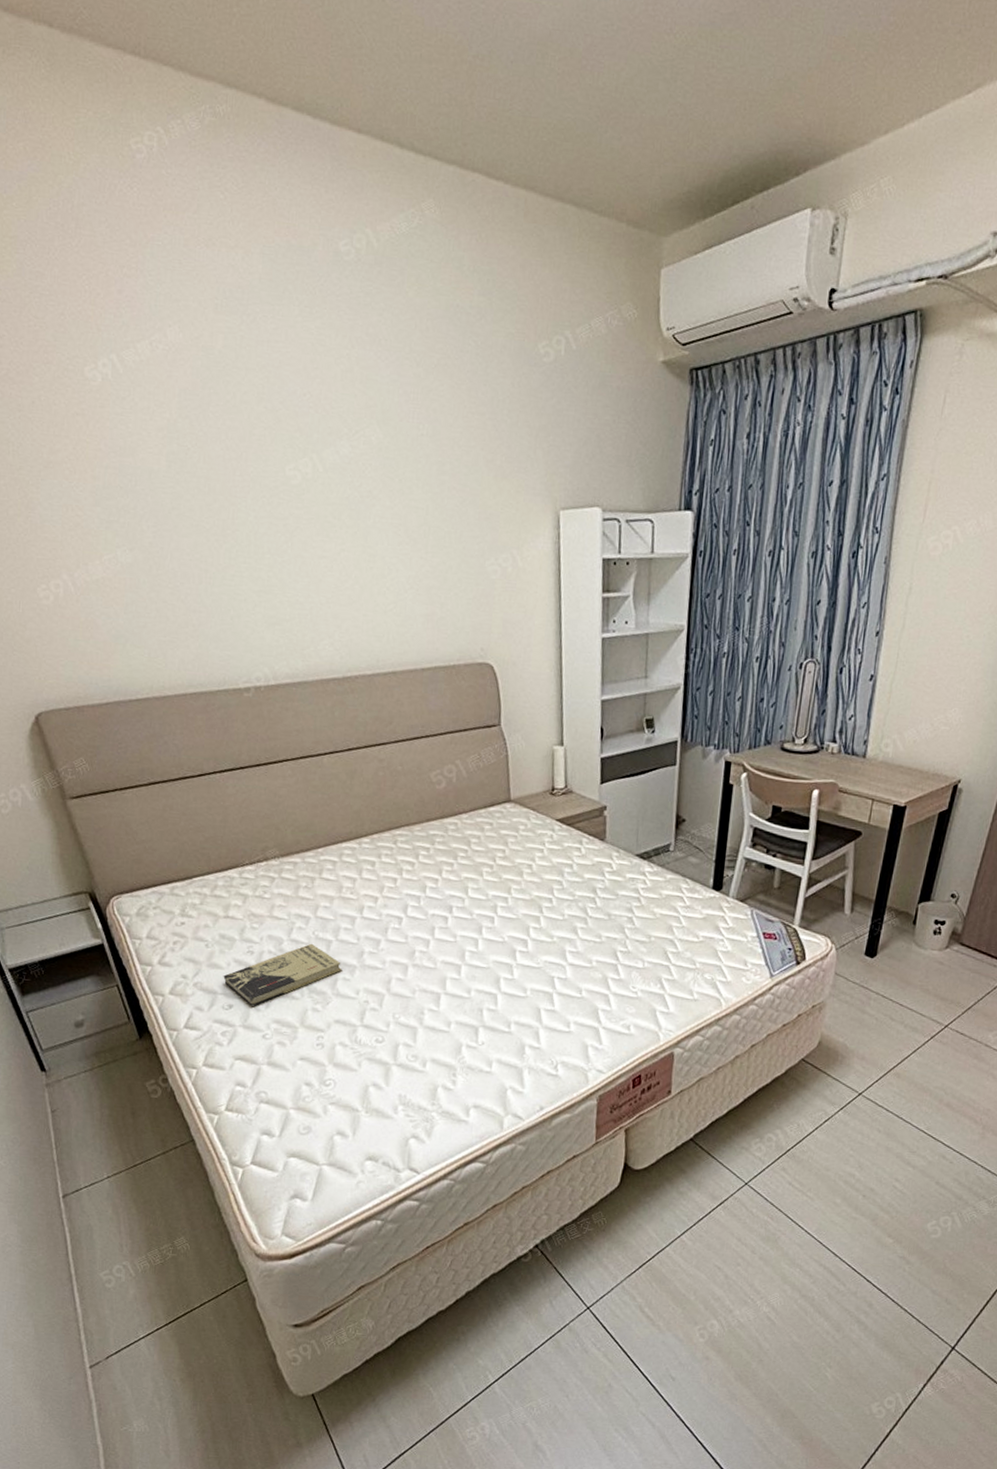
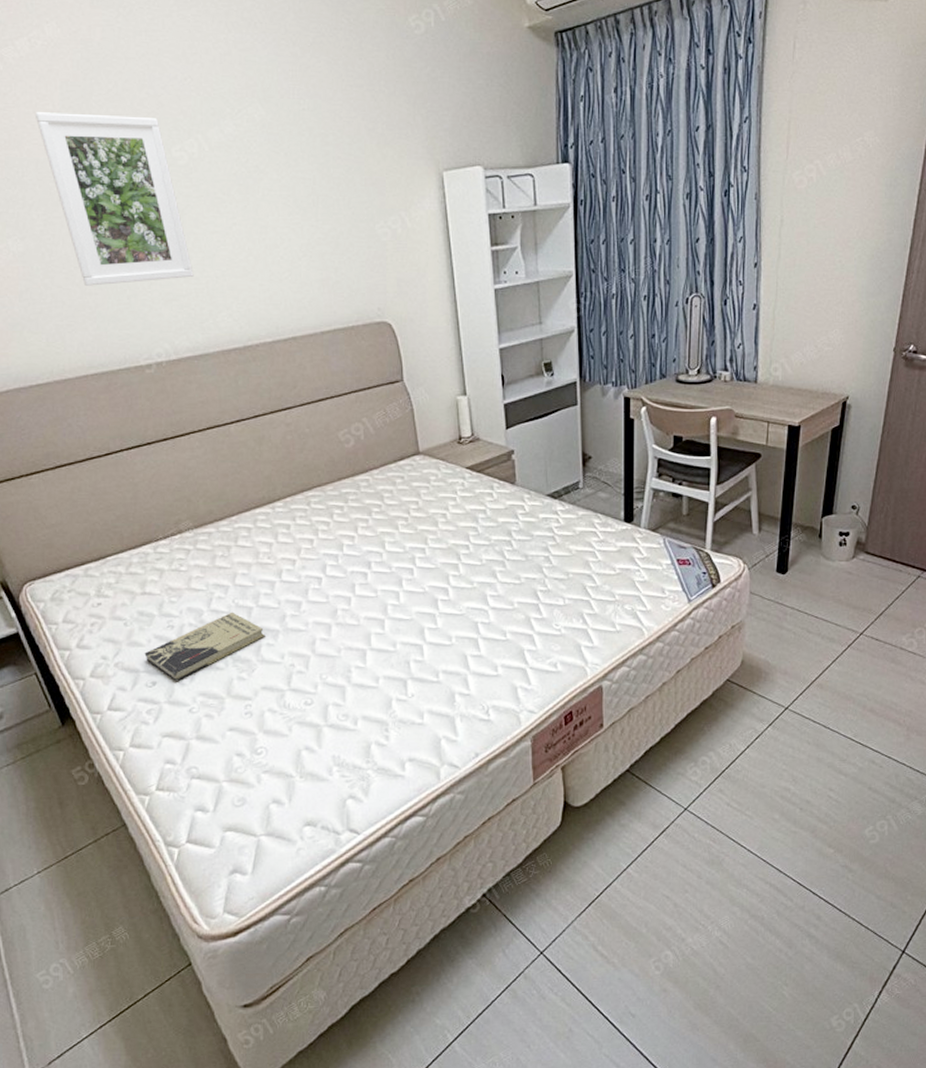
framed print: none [151,419,299,604] -> present [34,112,194,286]

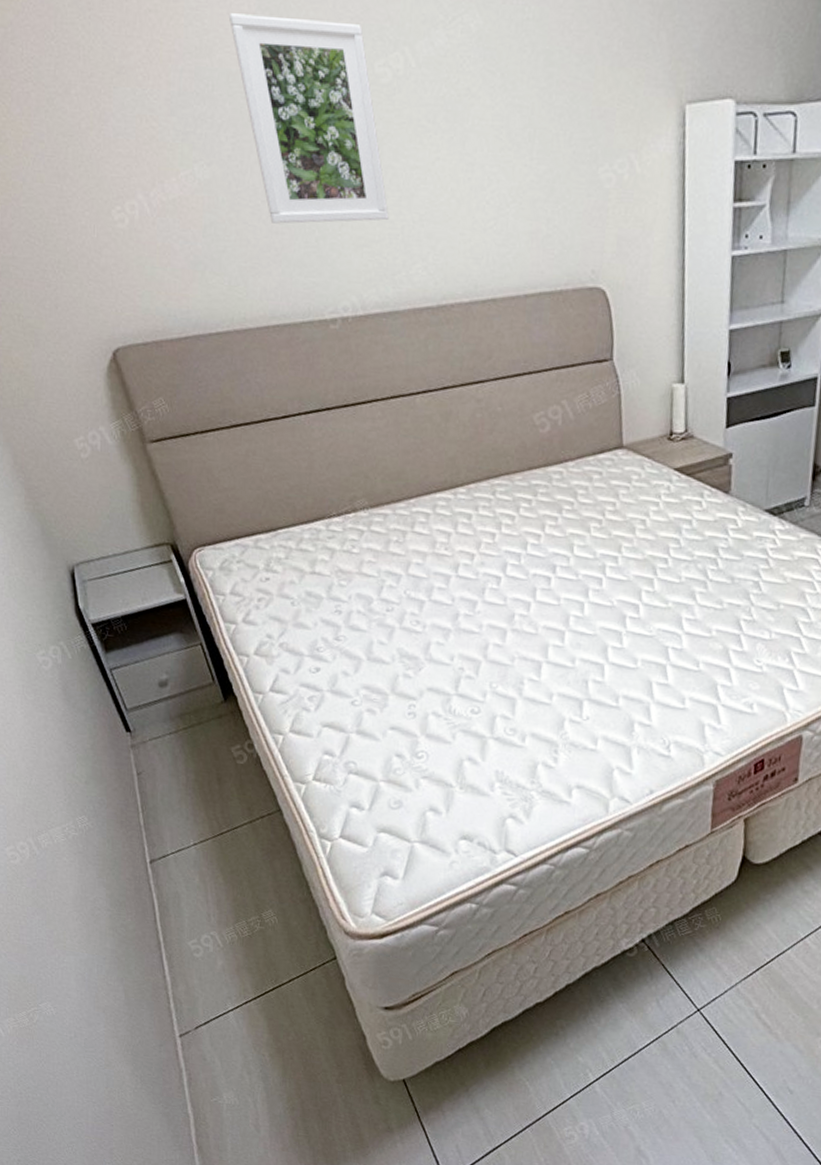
book: present [144,612,265,681] -> none [310,603,436,670]

